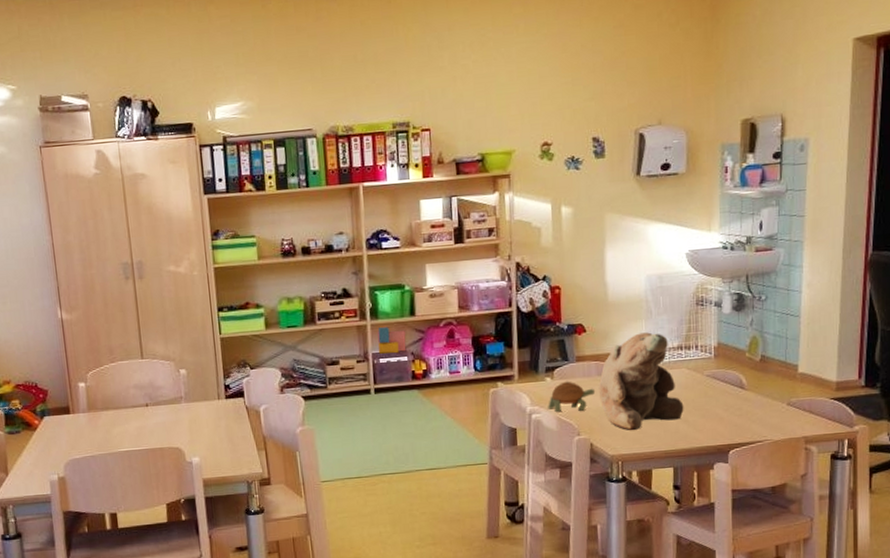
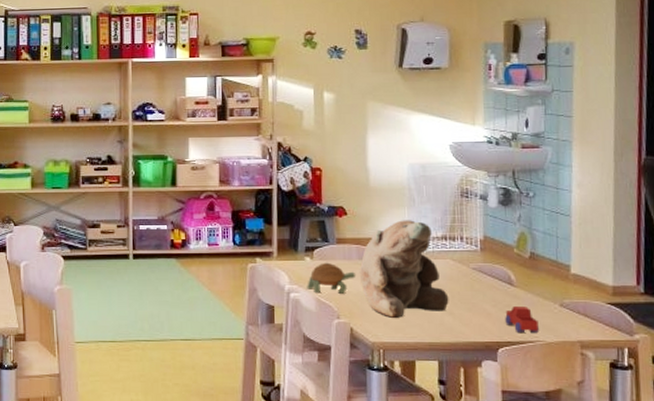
toy blocks: present [378,327,407,355] -> none [139,195,166,222]
toy truck: none [736,408,767,435] -> present [505,305,539,334]

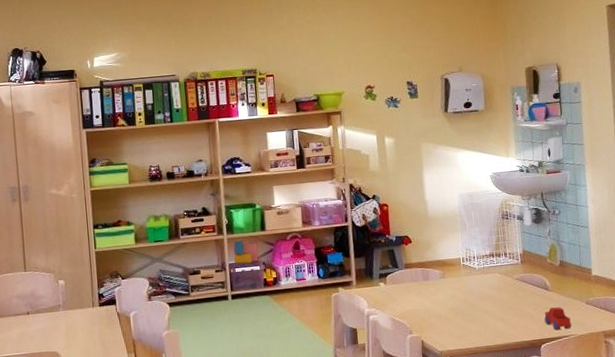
toy blocks: none [139,195,166,222] -> present [233,240,259,265]
toy animal: present [307,262,356,294] -> none [383,285,423,313]
stuffed animal: present [359,220,449,318] -> none [425,242,500,328]

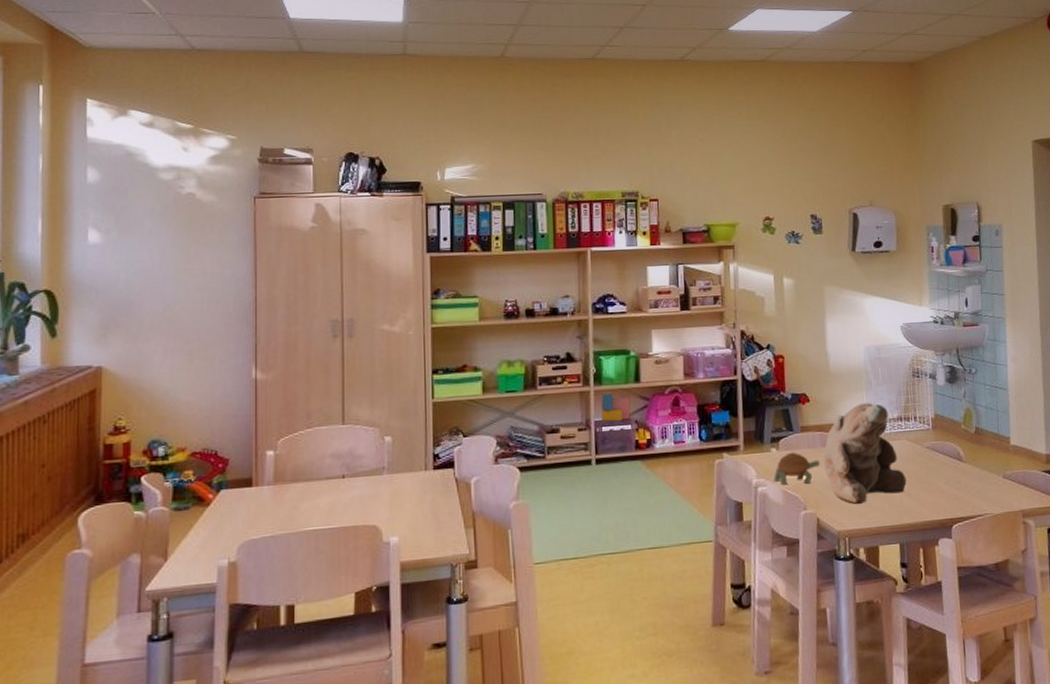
toy animal: none [383,285,423,313] -> present [774,452,821,484]
stuffed animal: none [425,242,500,328] -> present [823,403,907,504]
toy truck: present [544,307,571,330] -> none [957,480,987,508]

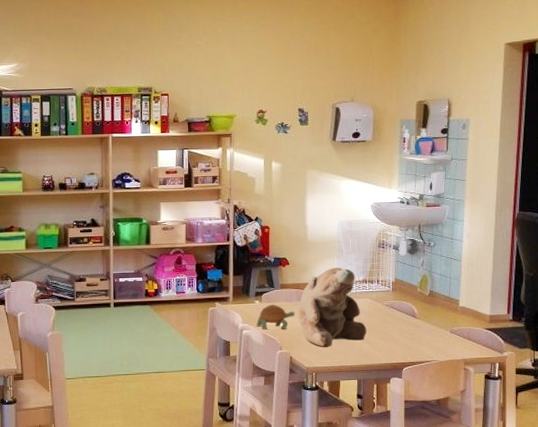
toy blocks: present [601,393,630,423] -> none [119,252,142,275]

